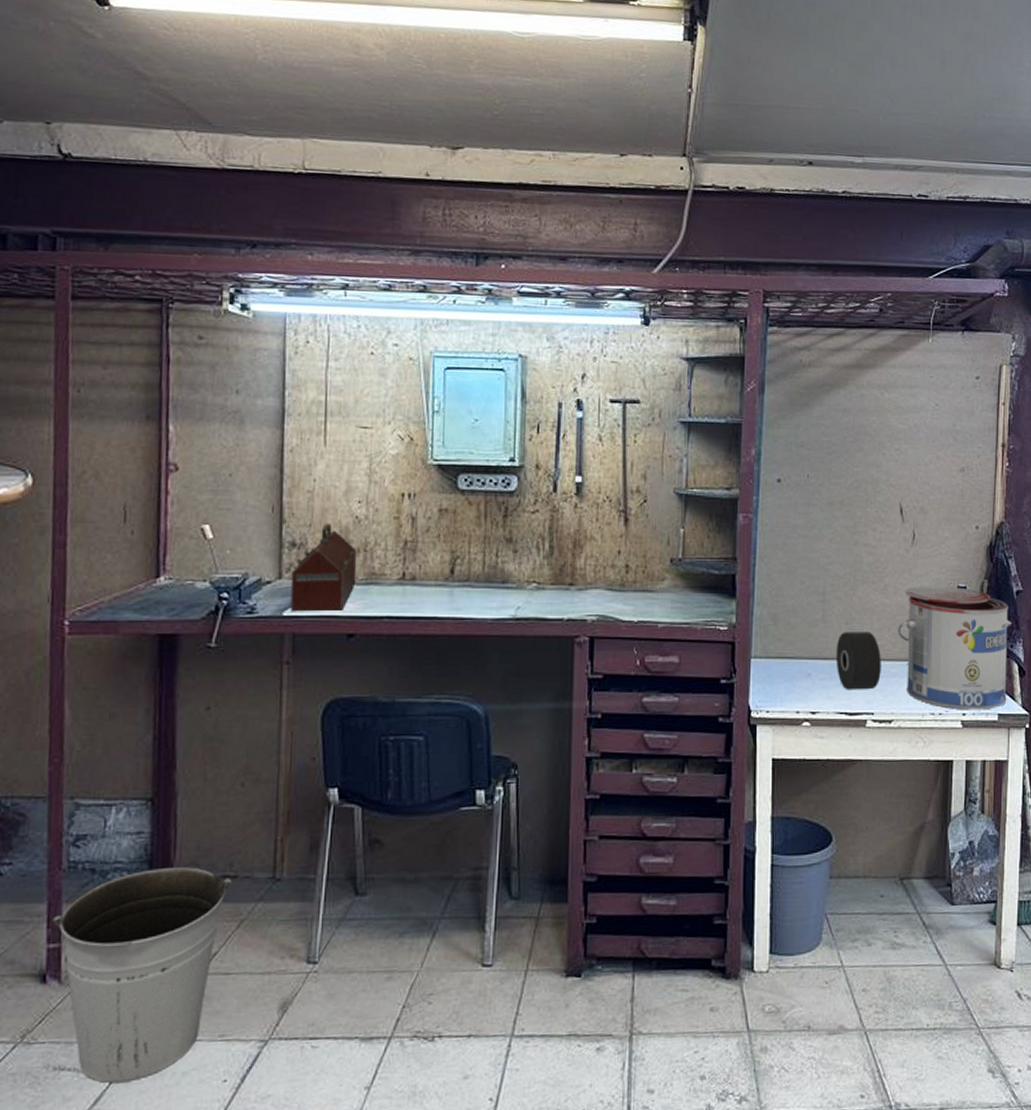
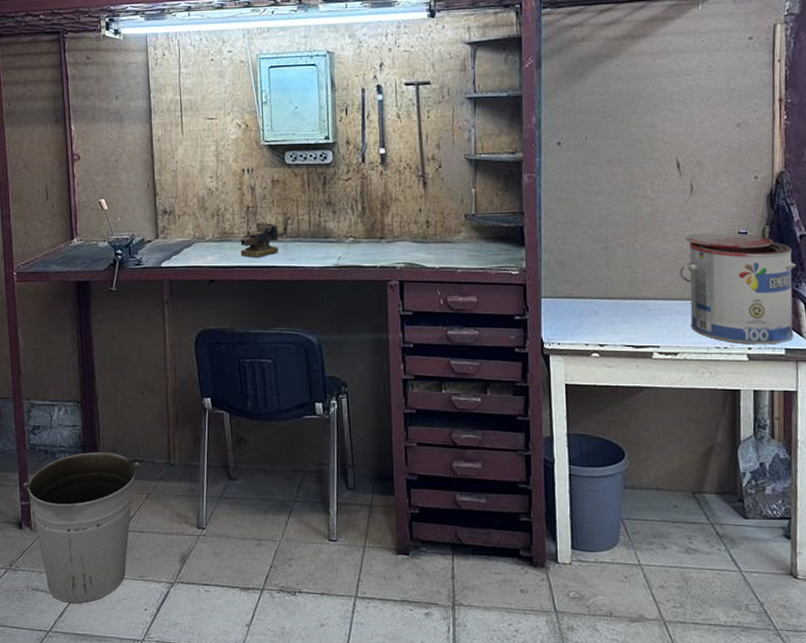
toolbox: present [290,523,357,612] -> none [165,195,213,264]
bench vise: none [391,562,455,607] -> present [240,222,288,259]
duct tape: present [835,631,881,690] -> none [620,274,665,326]

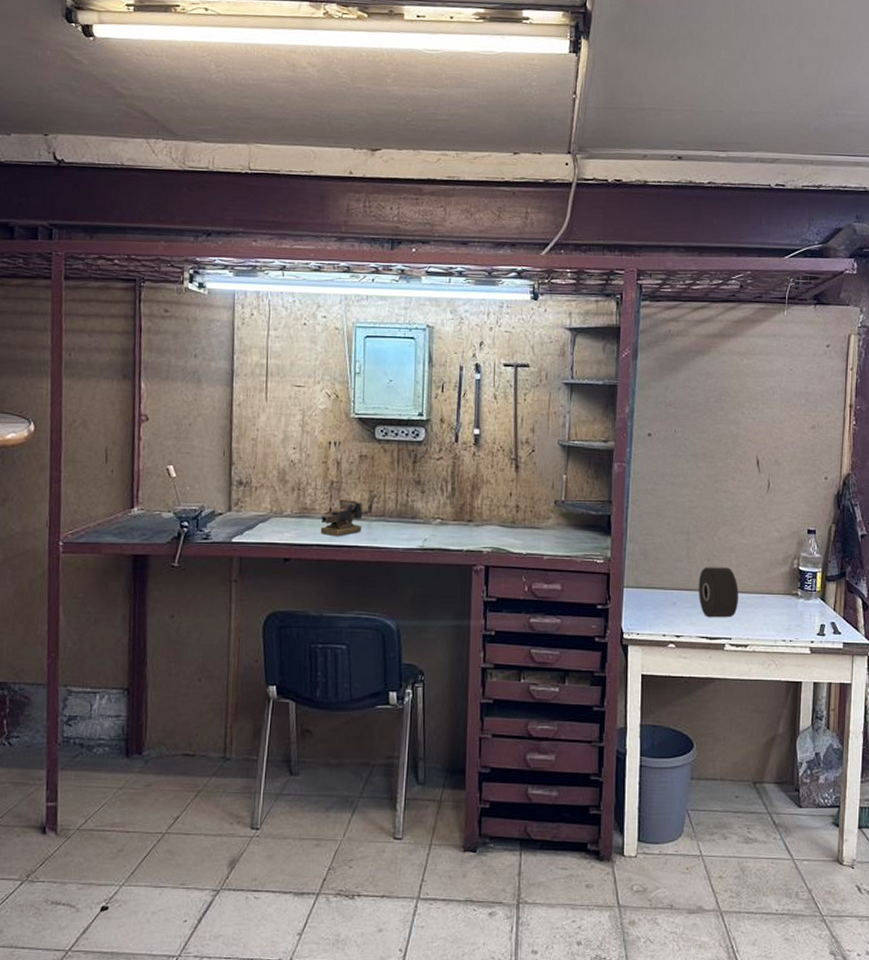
bucket: present [23,452,140,603] -> none [51,746,191,917]
duct tape: none [620,274,665,326] -> present [698,567,738,618]
paint can: present [679,232,797,345] -> none [753,528,857,639]

